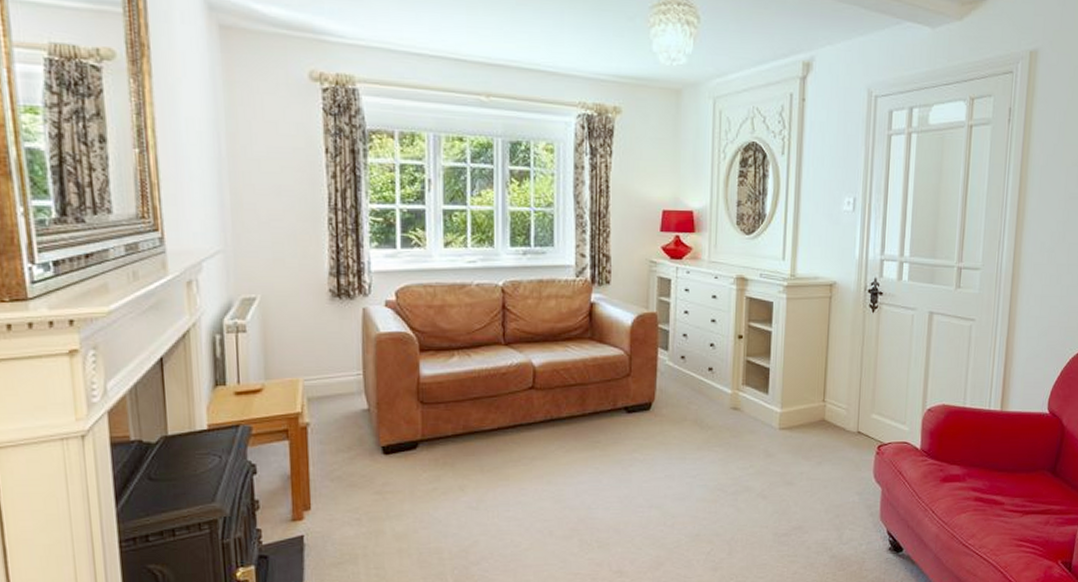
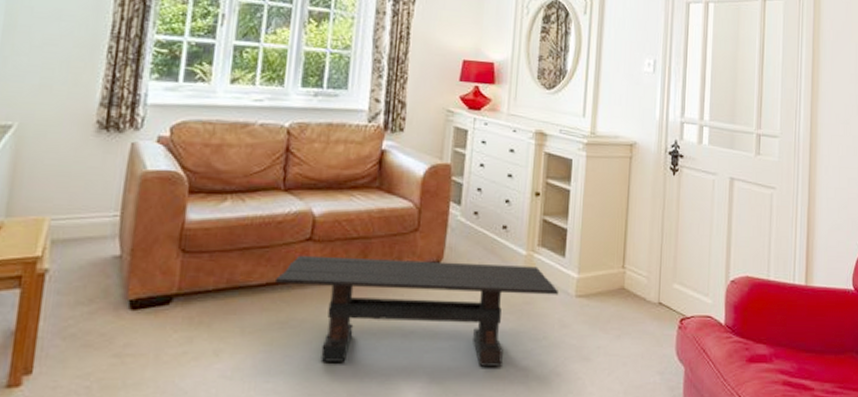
coffee table: none [506,402,764,493] -> present [276,255,559,366]

